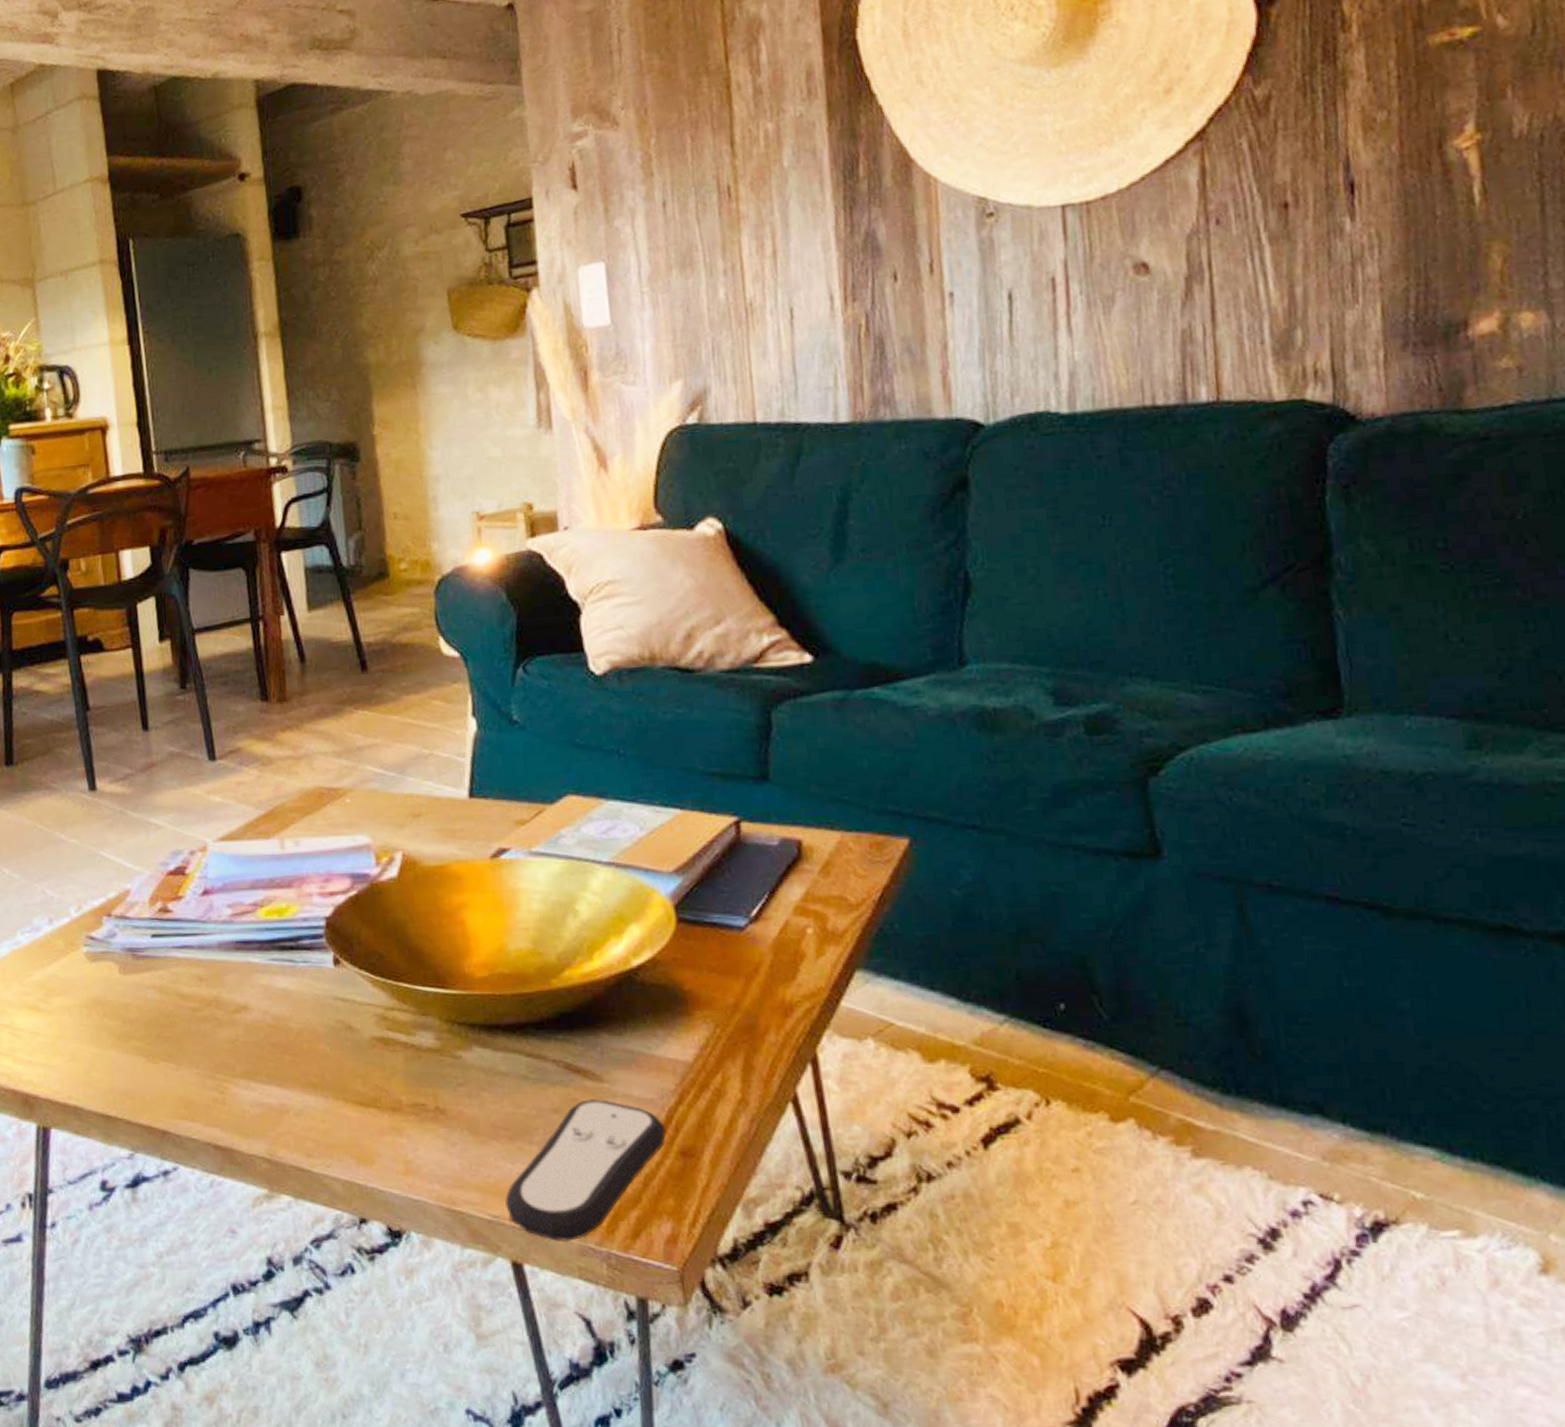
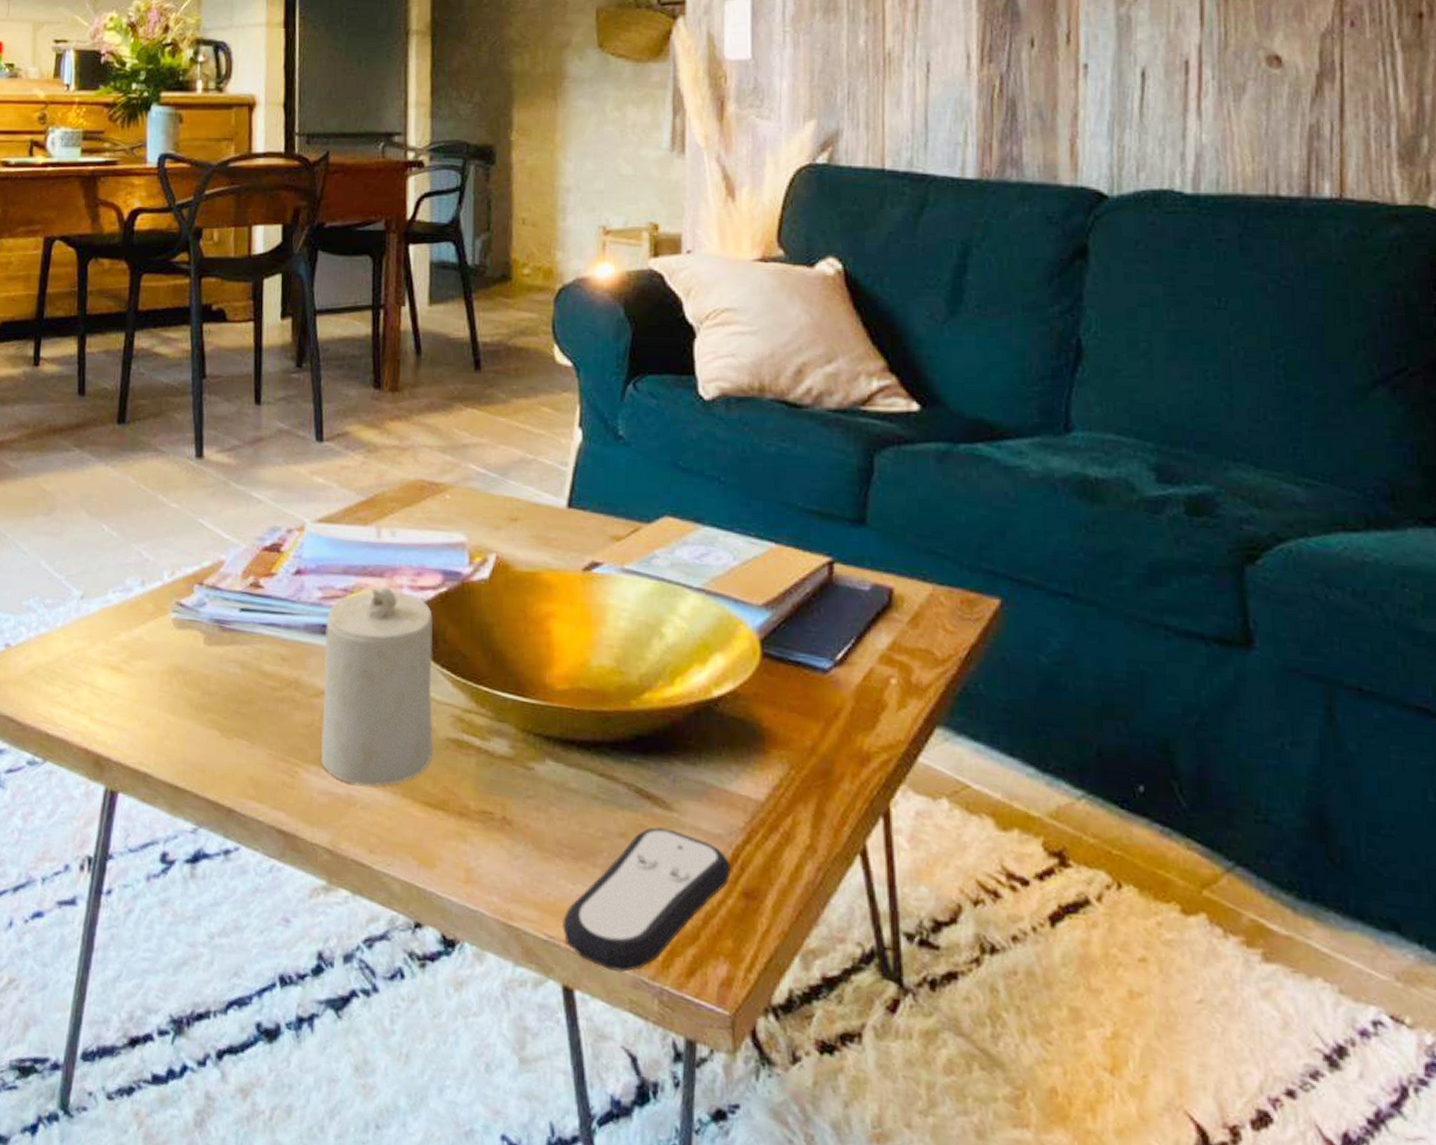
candle: none [239,897,360,1093] -> present [320,587,434,786]

